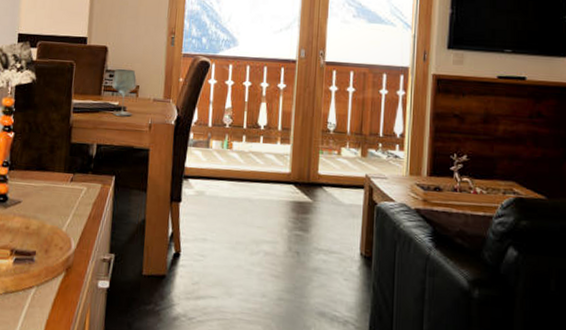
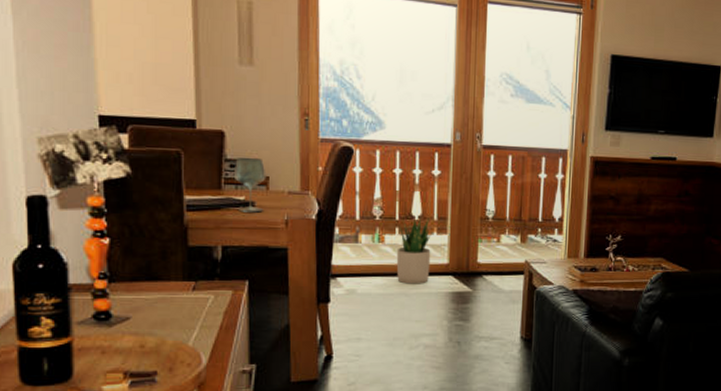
planter: none [242,127,275,191] -> present [396,217,431,284]

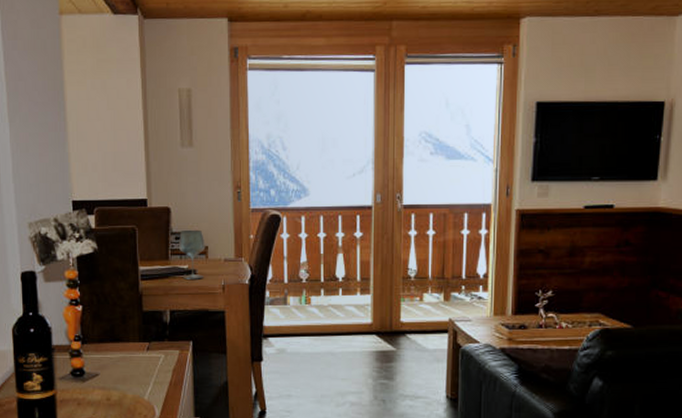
planter: present [396,217,431,284] -> none [322,279,355,344]

